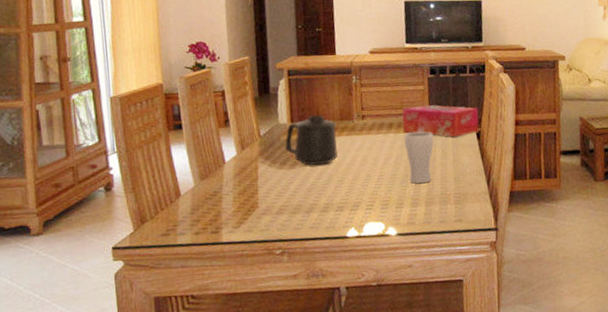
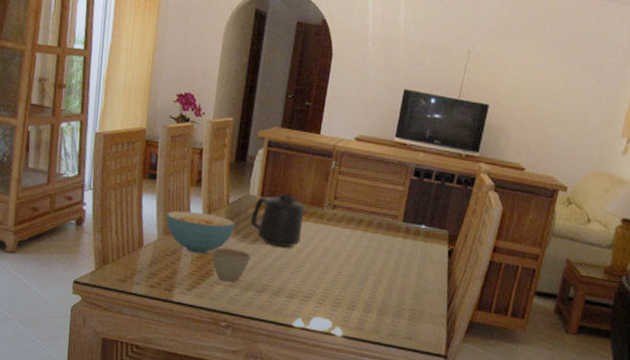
cereal bowl: none [199,149,271,191] -> present [166,210,235,254]
cup: none [252,177,293,211] -> present [211,247,251,282]
tissue box: present [402,104,479,137] -> none [371,206,457,250]
drinking glass: present [404,131,434,184] -> none [367,233,403,291]

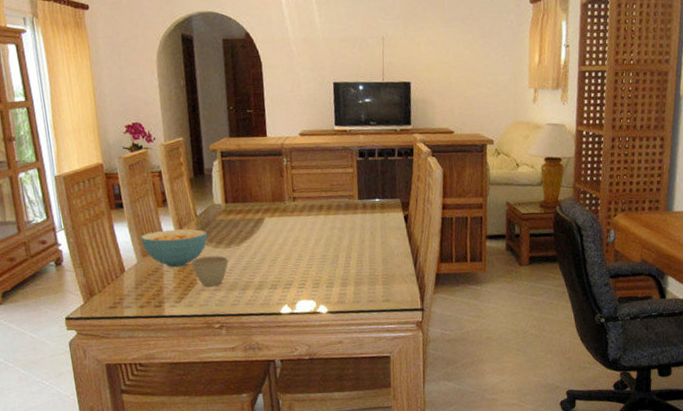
mug: present [250,193,306,248] -> none [220,196,270,246]

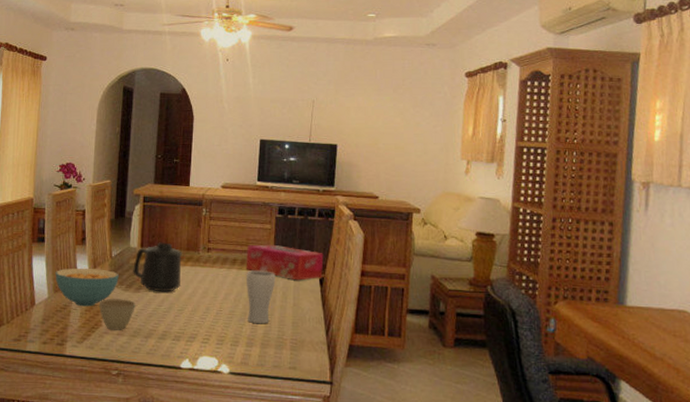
mug: none [220,196,270,246] -> present [133,242,183,292]
tissue box: none [331,187,407,220] -> present [245,244,324,281]
drinking glass: none [334,213,363,265] -> present [247,270,275,324]

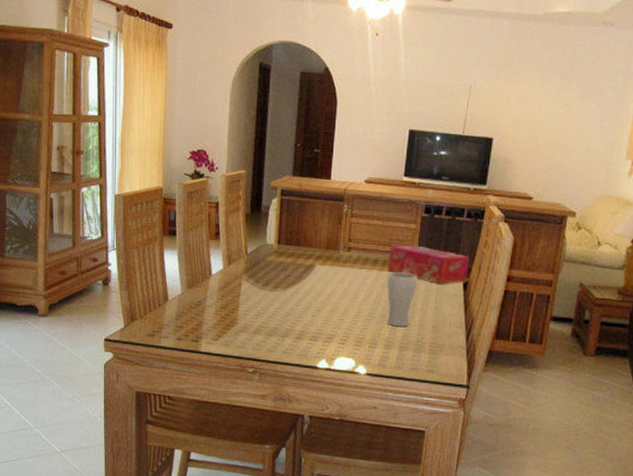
cereal bowl: present [55,268,119,307] -> none [188,264,255,304]
cup: present [98,299,136,330] -> none [234,296,272,329]
mug: present [133,242,183,292] -> none [269,239,322,292]

